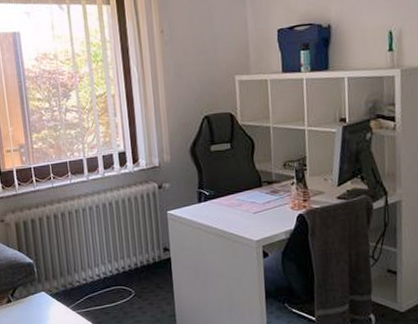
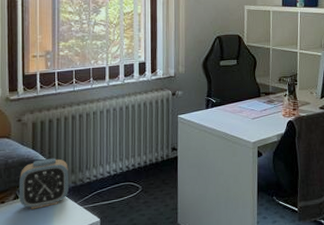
alarm clock: none [9,260,60,314] -> present [19,158,68,210]

